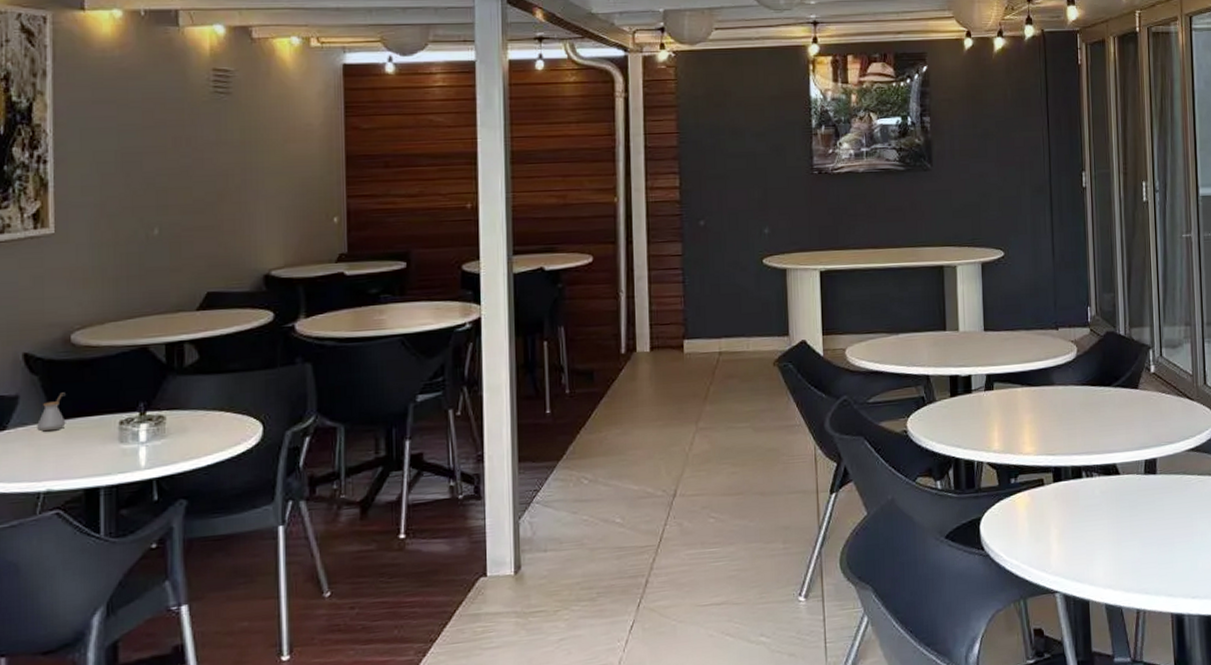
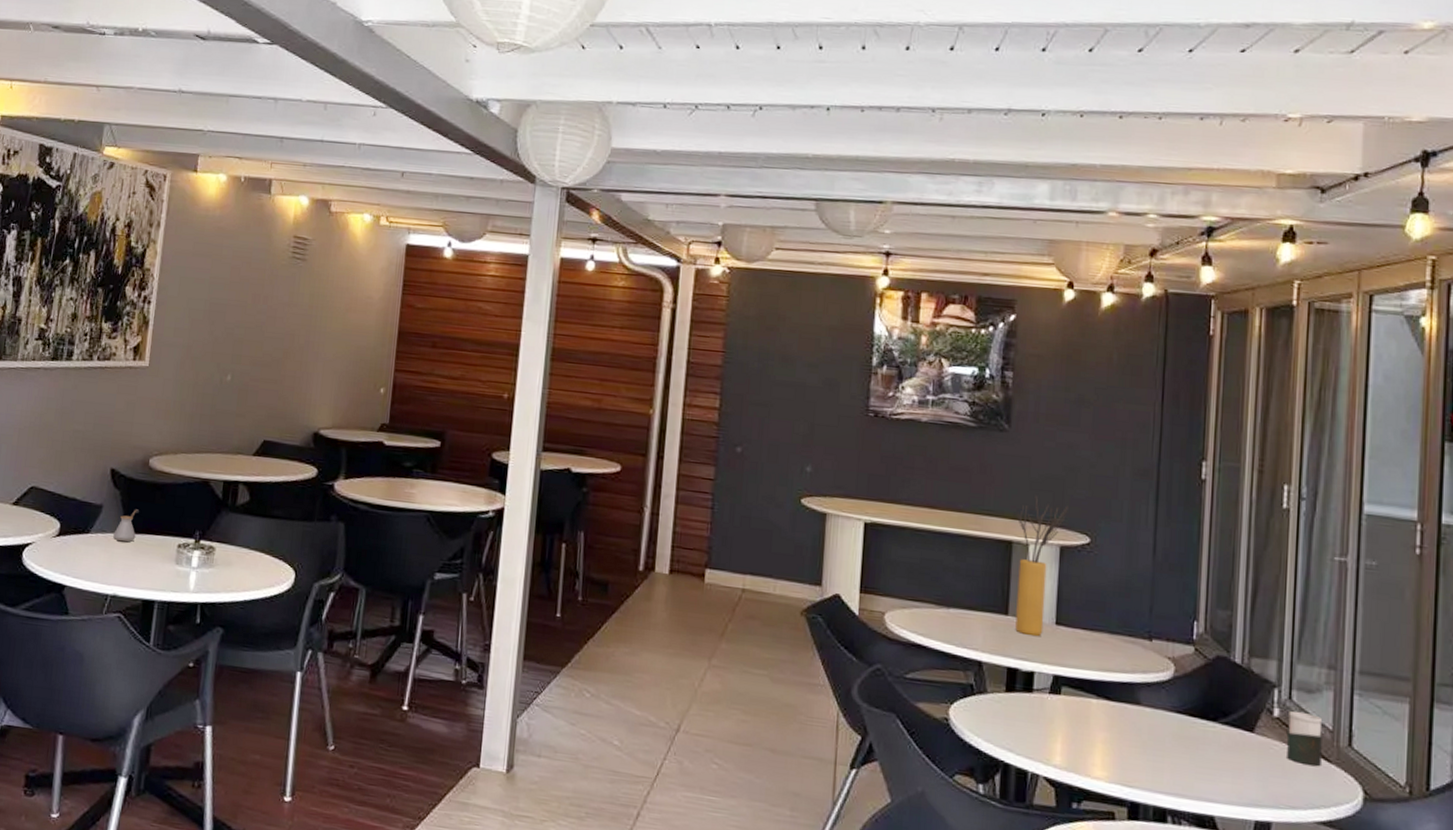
vase: none [944,222,985,345] -> present [1015,495,1068,637]
cup: none [1161,364,1187,406] -> present [1286,710,1323,766]

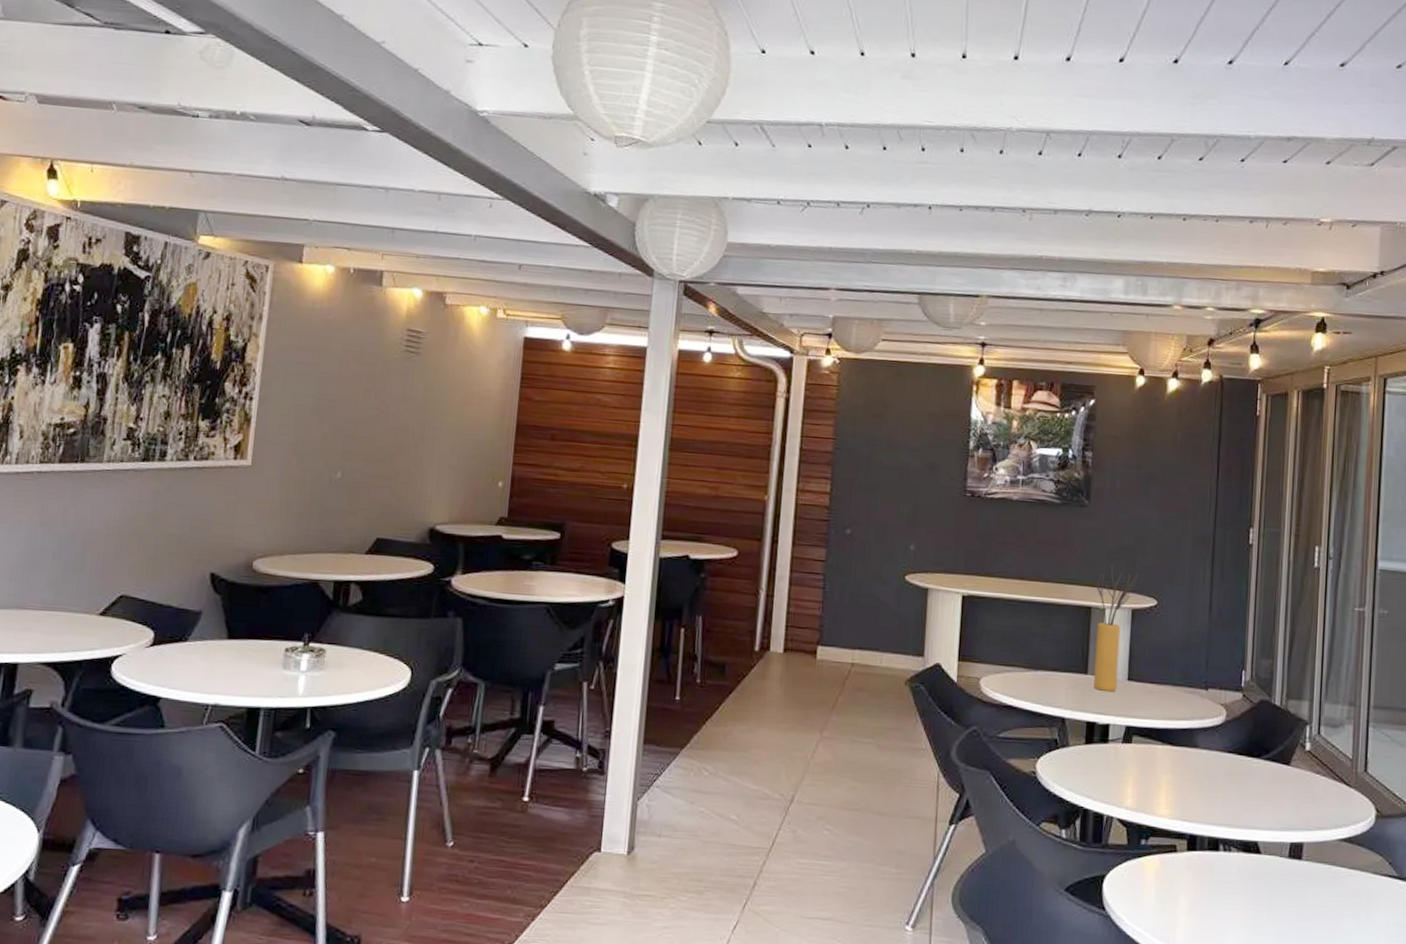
coffee pot: present [113,509,139,544] -> none [214,614,242,650]
cup: present [1286,710,1323,766] -> none [1316,744,1345,791]

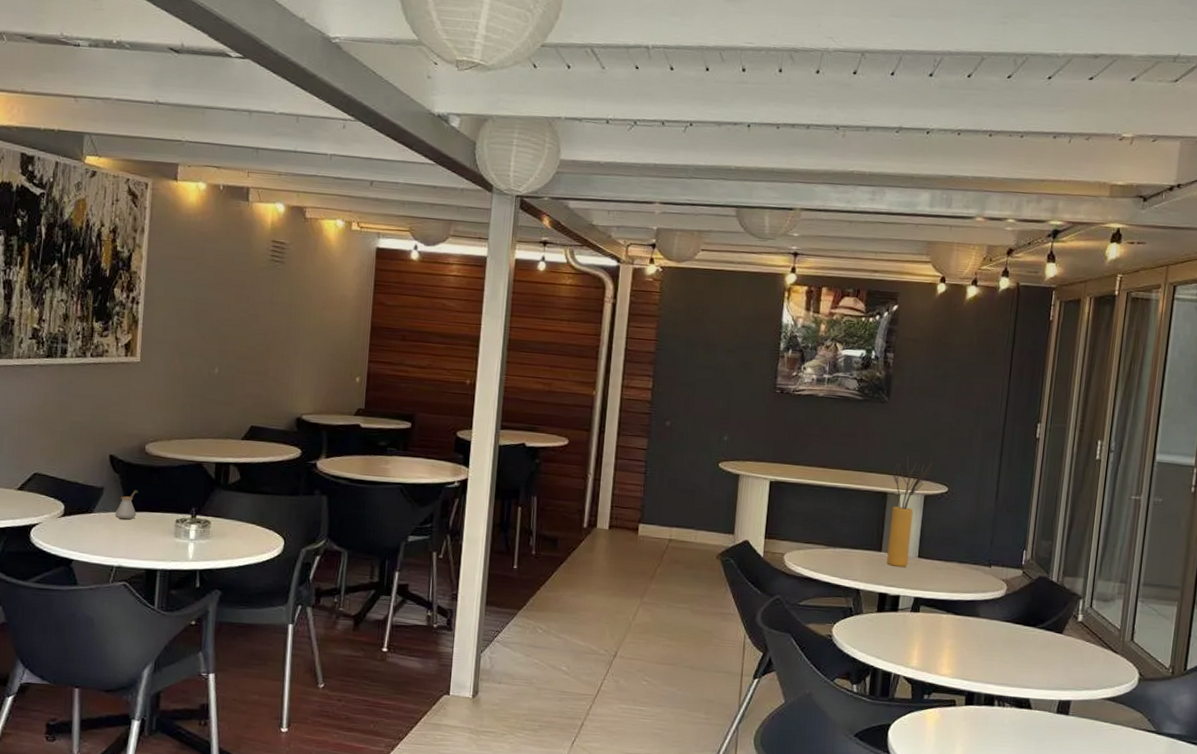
coffee pot: none [214,614,242,650] -> present [115,490,138,521]

